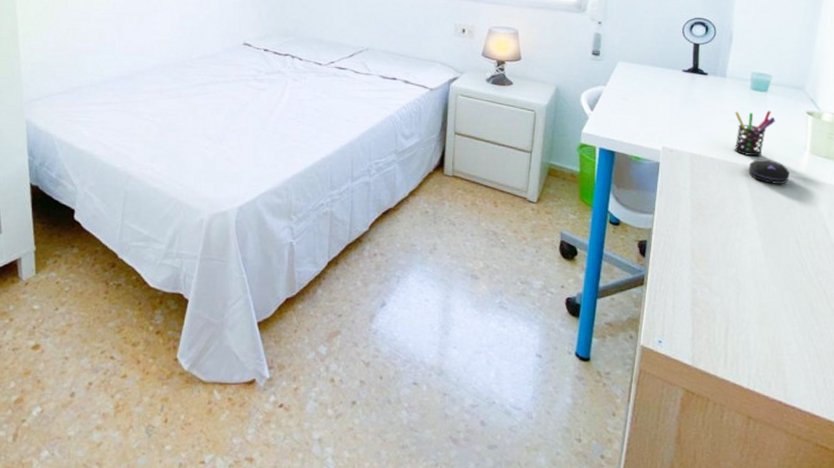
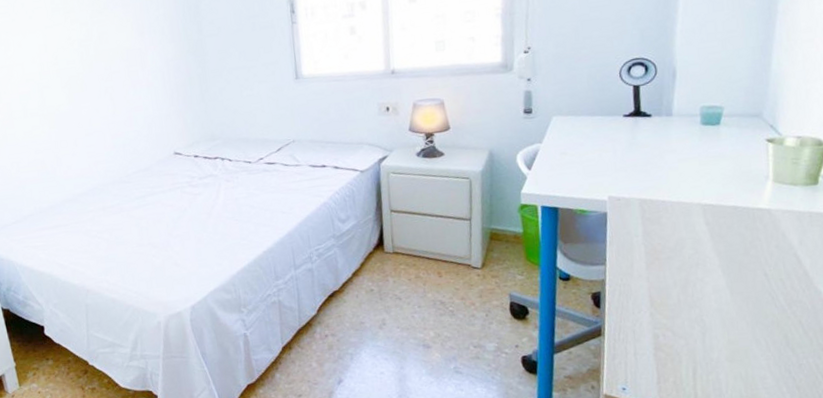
pen holder: present [734,110,776,157] -> none [684,143,732,194]
computer mouse: present [748,159,790,184] -> none [704,194,752,219]

